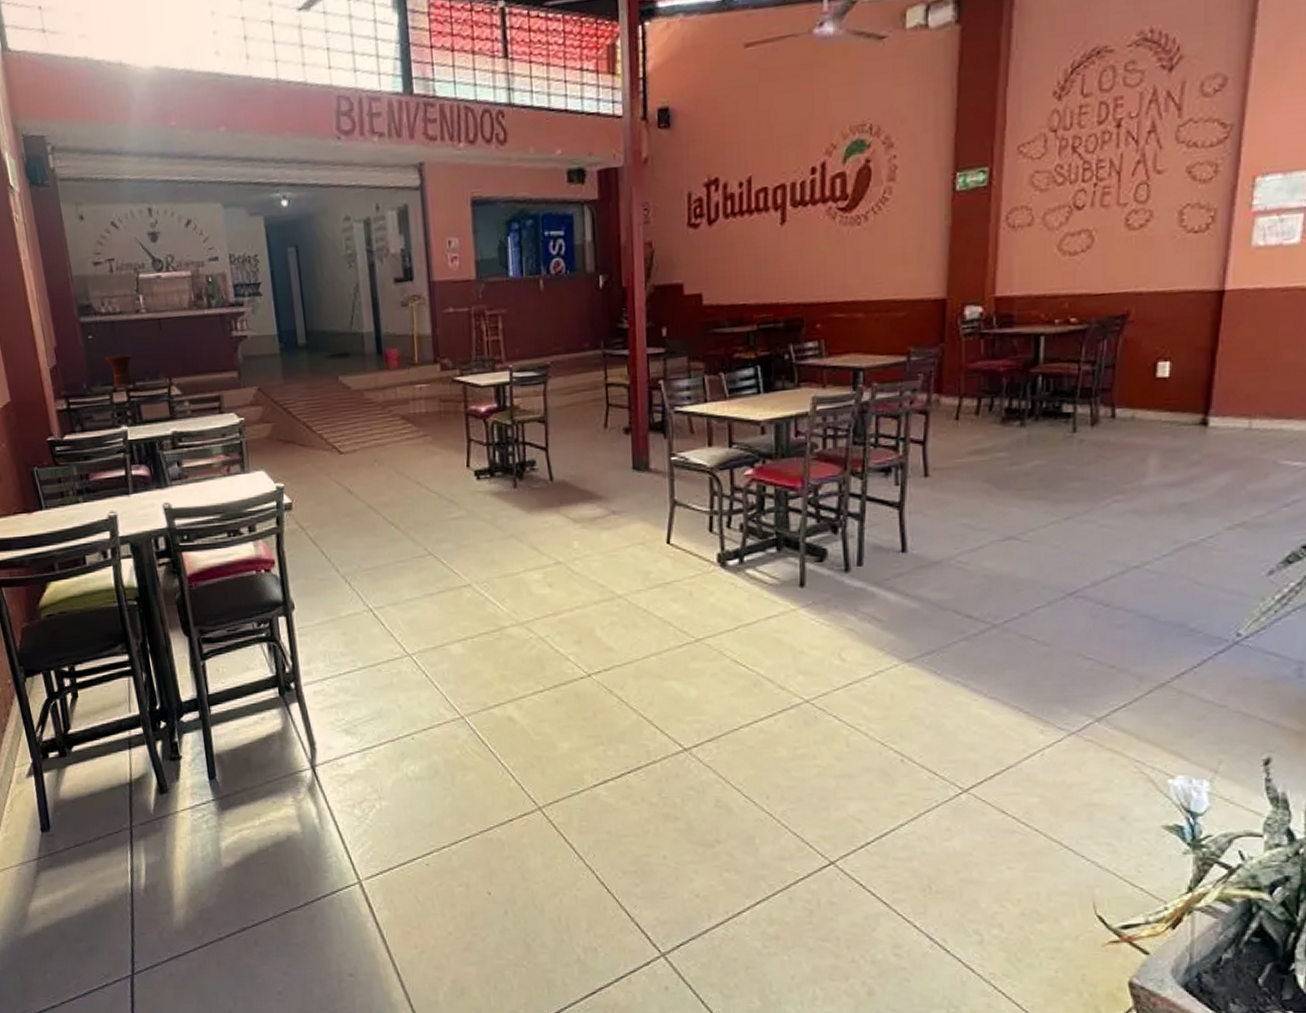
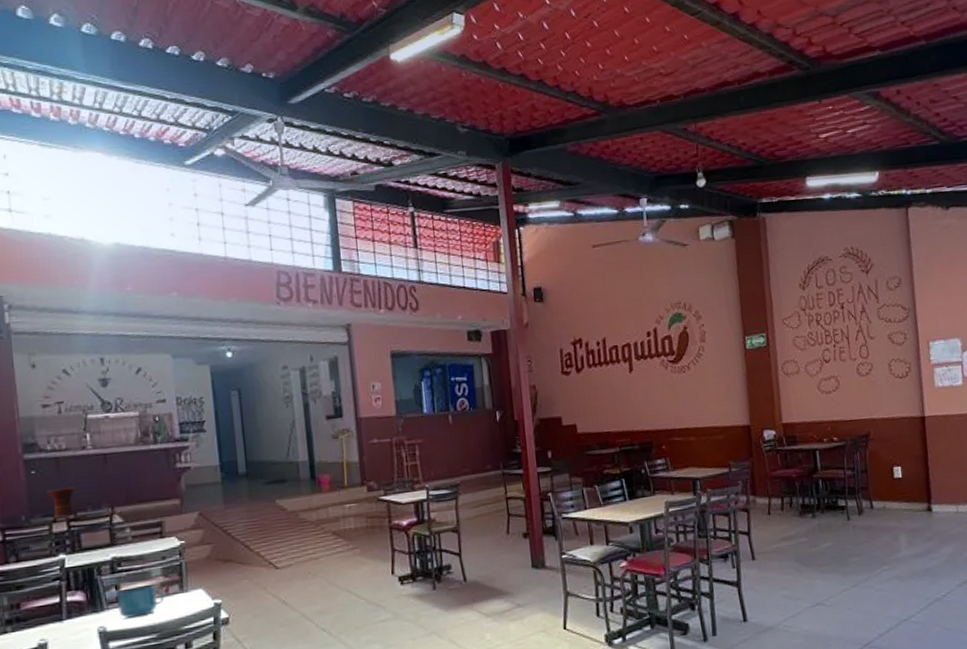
cup: none [179,463,227,496] -> present [117,585,165,618]

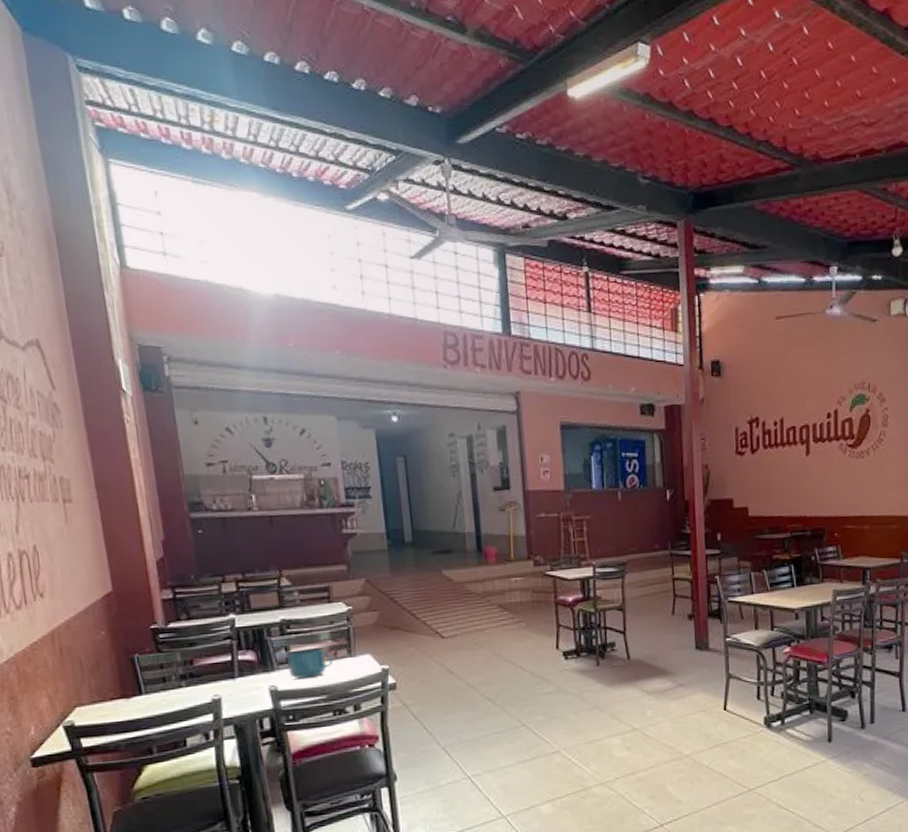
vase: present [46,487,76,519] -> none [214,548,243,579]

